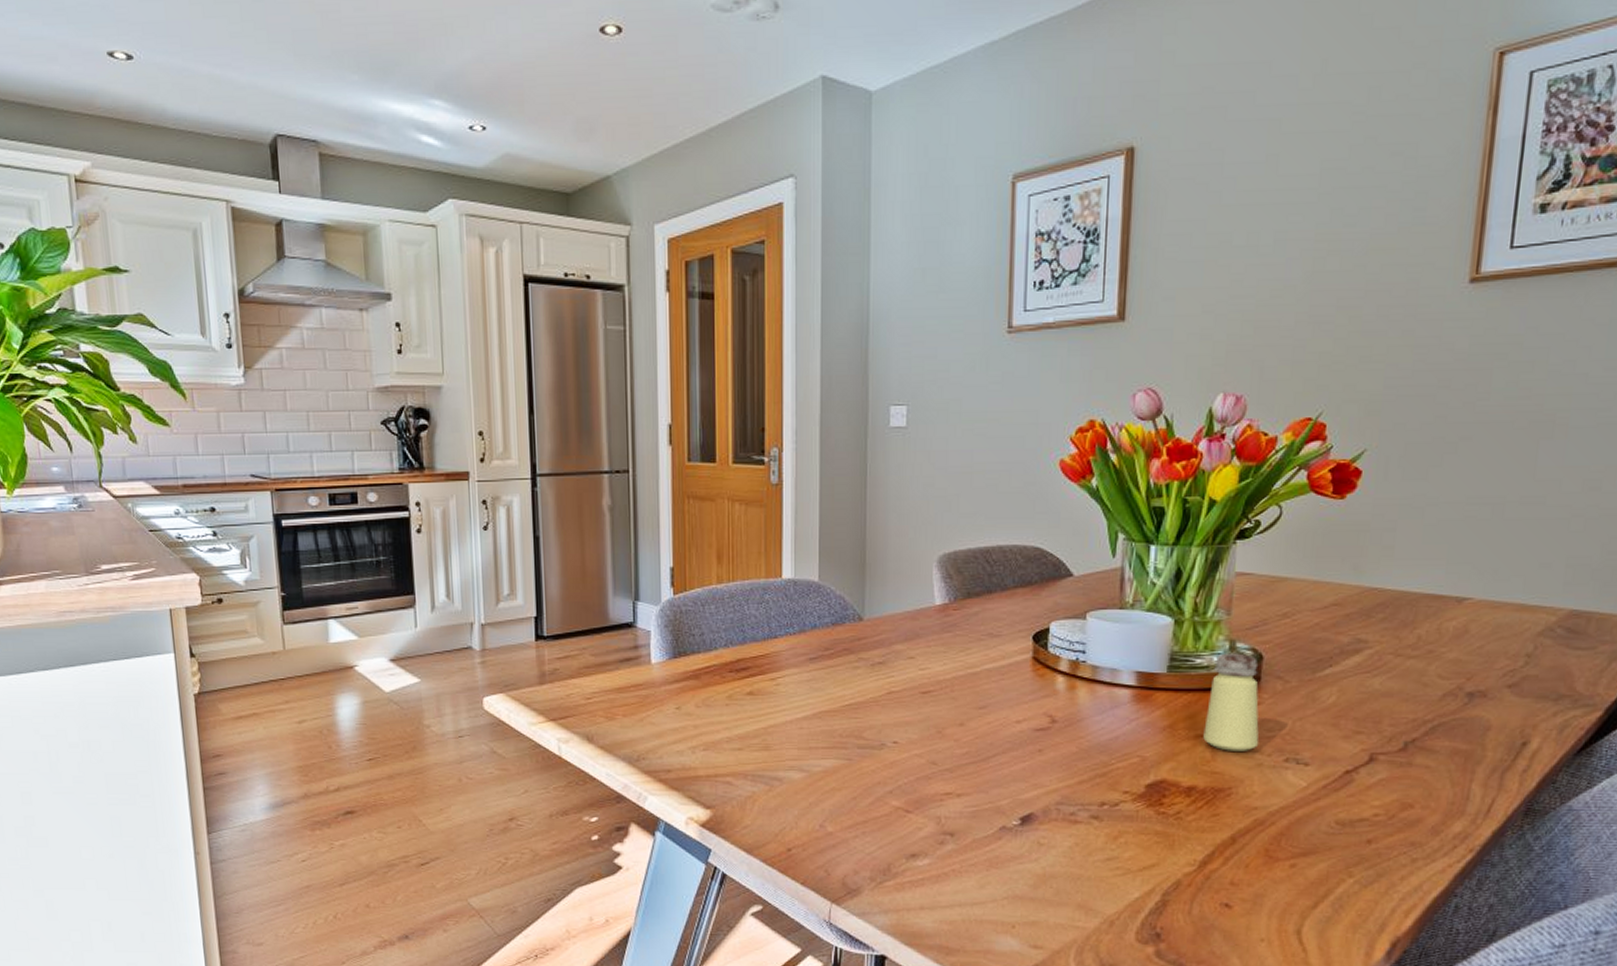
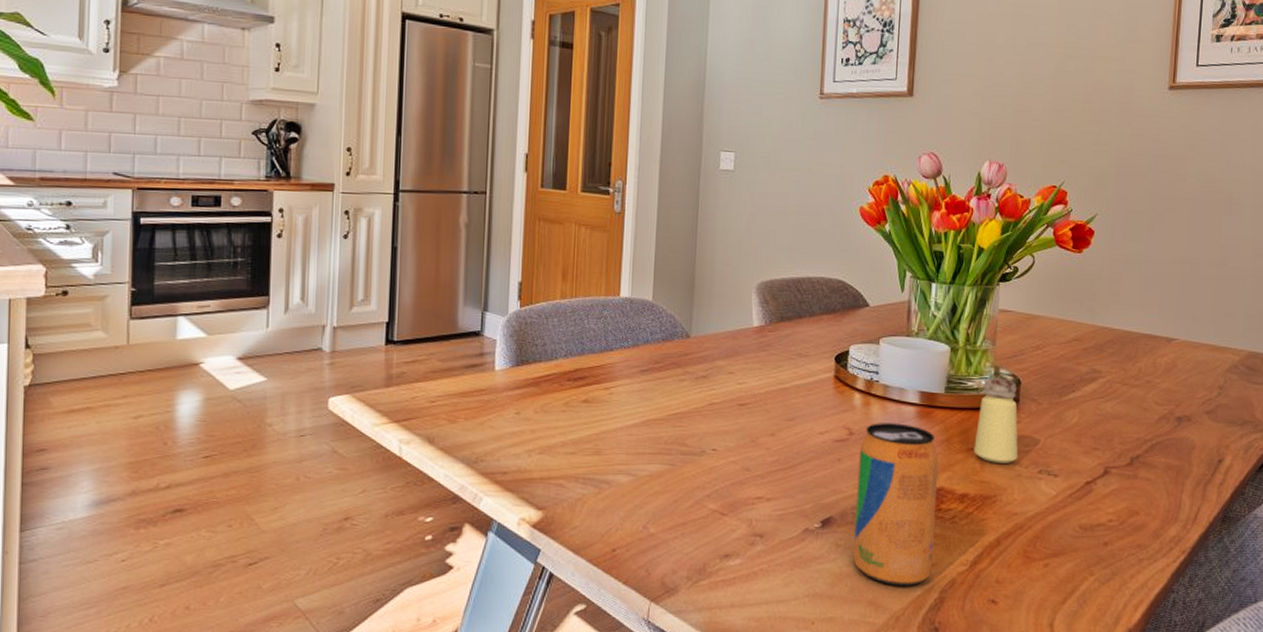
beverage can: none [1058,708,1160,889] -> present [853,423,939,587]

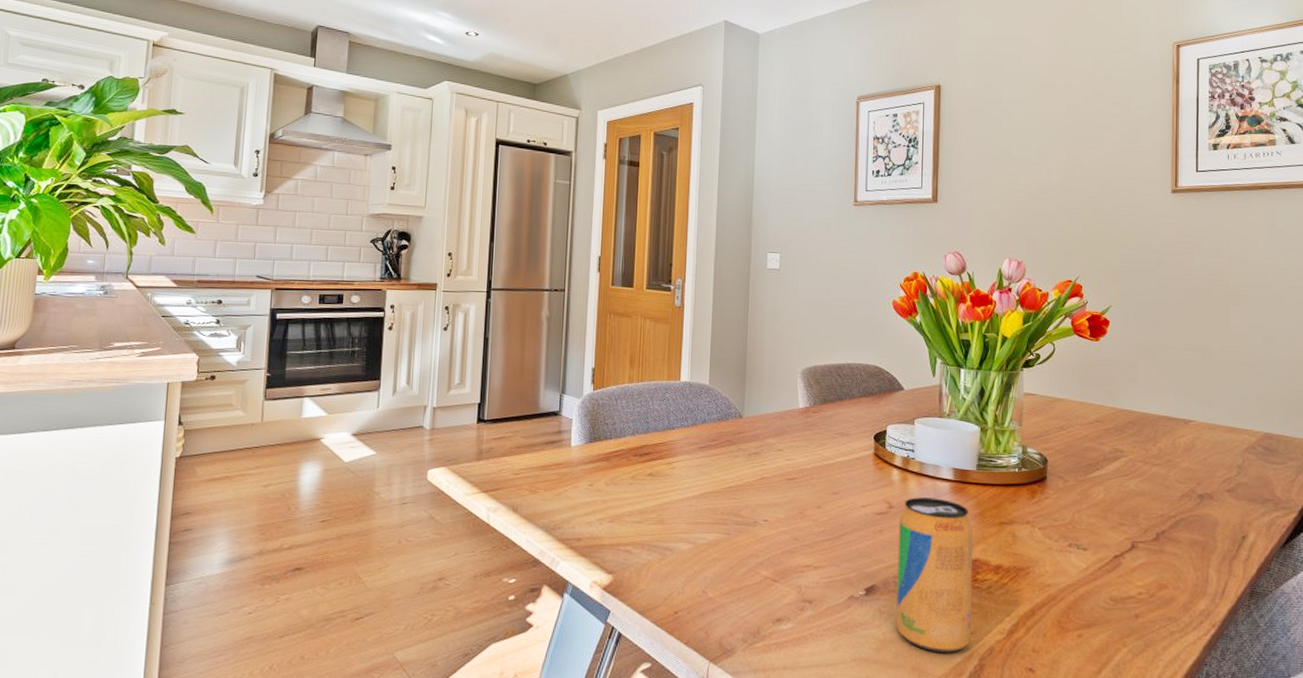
saltshaker: present [974,377,1019,463] -> none [1006,456,1048,537]

